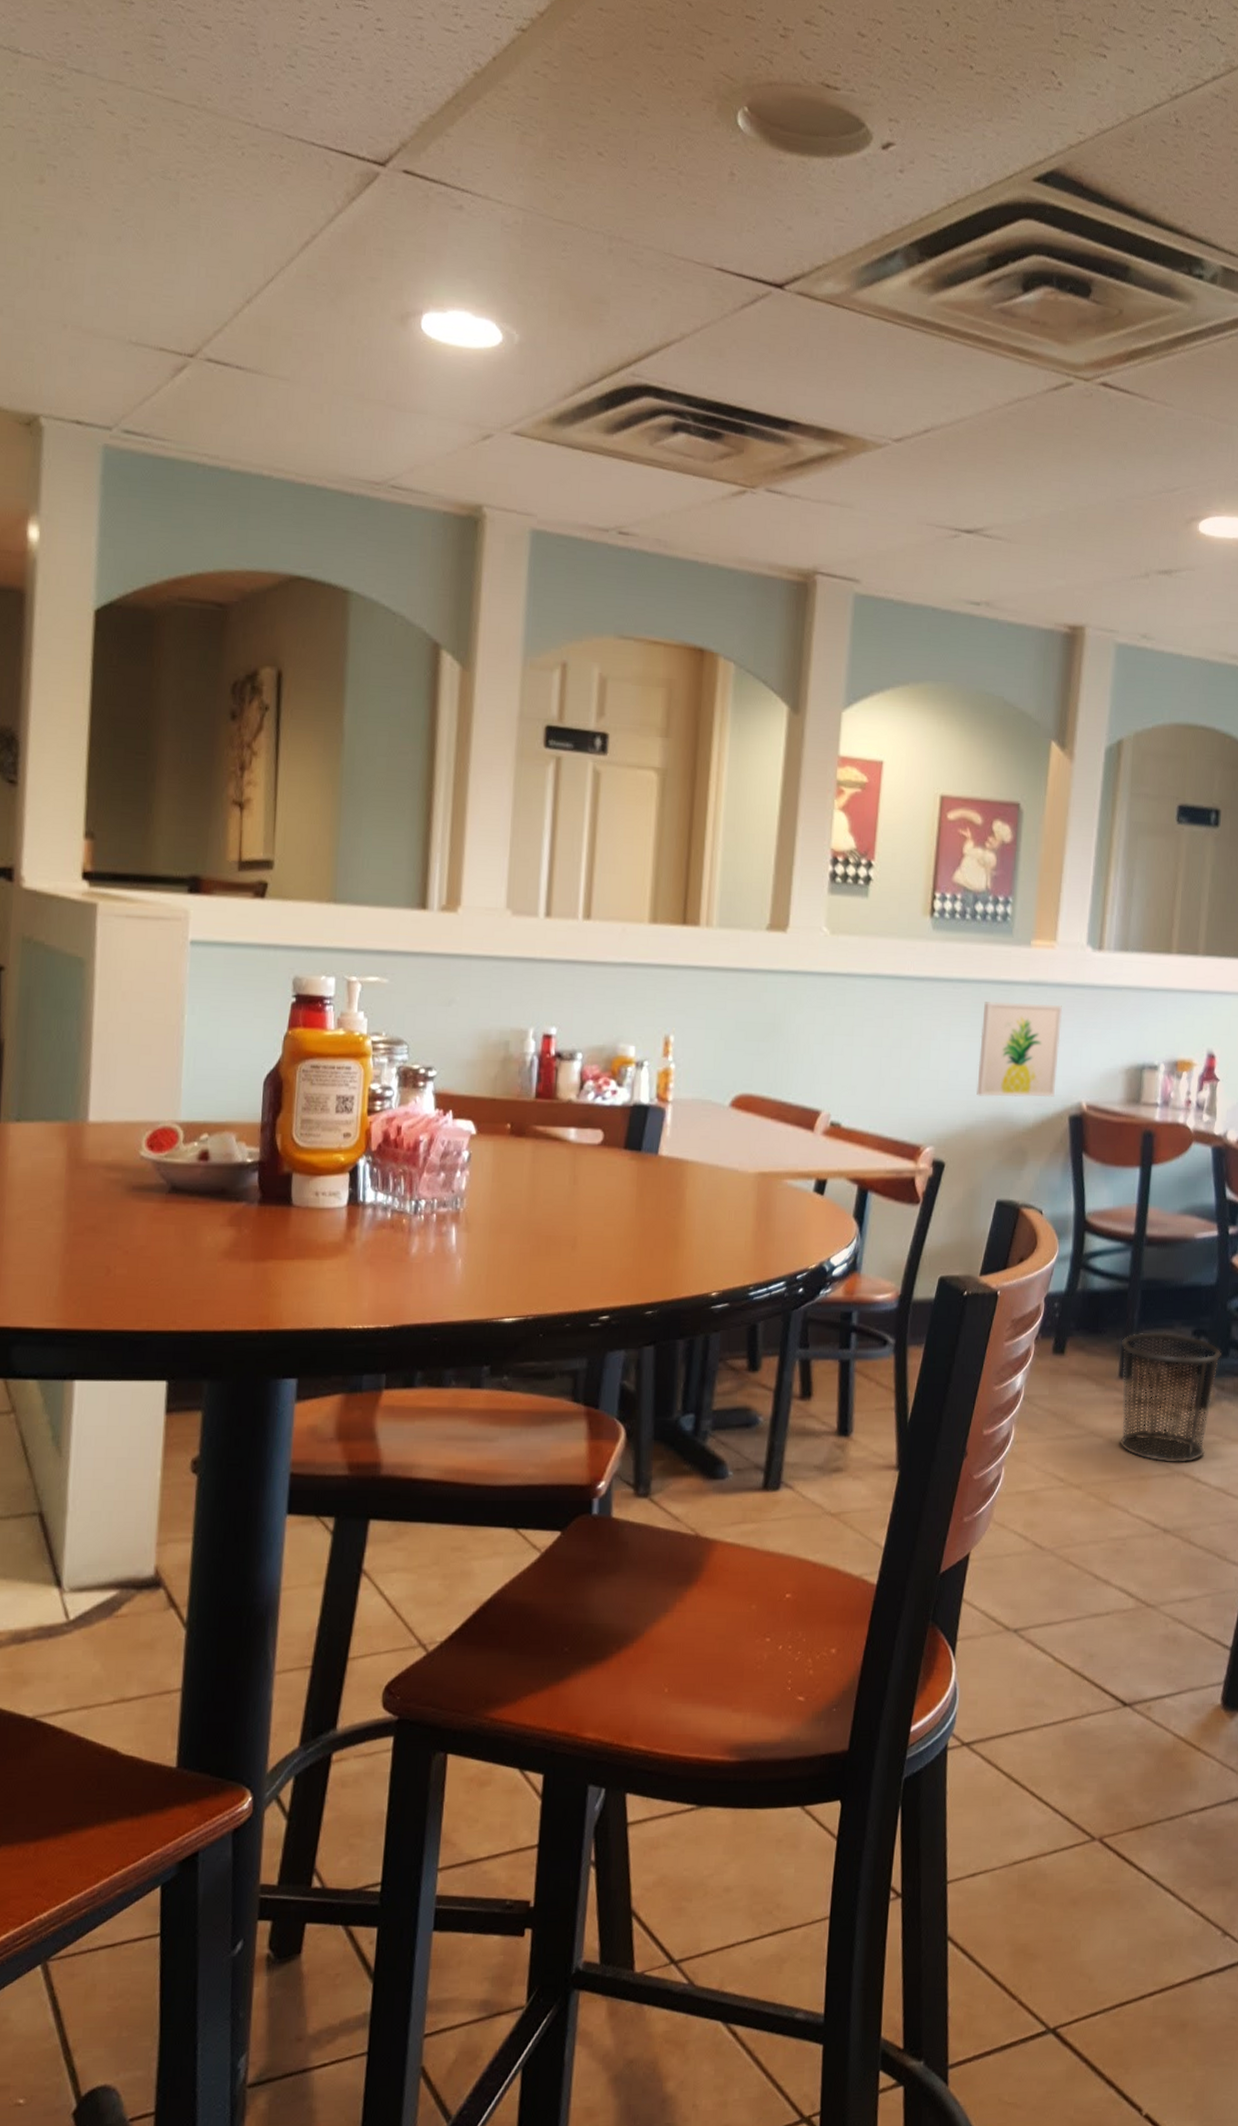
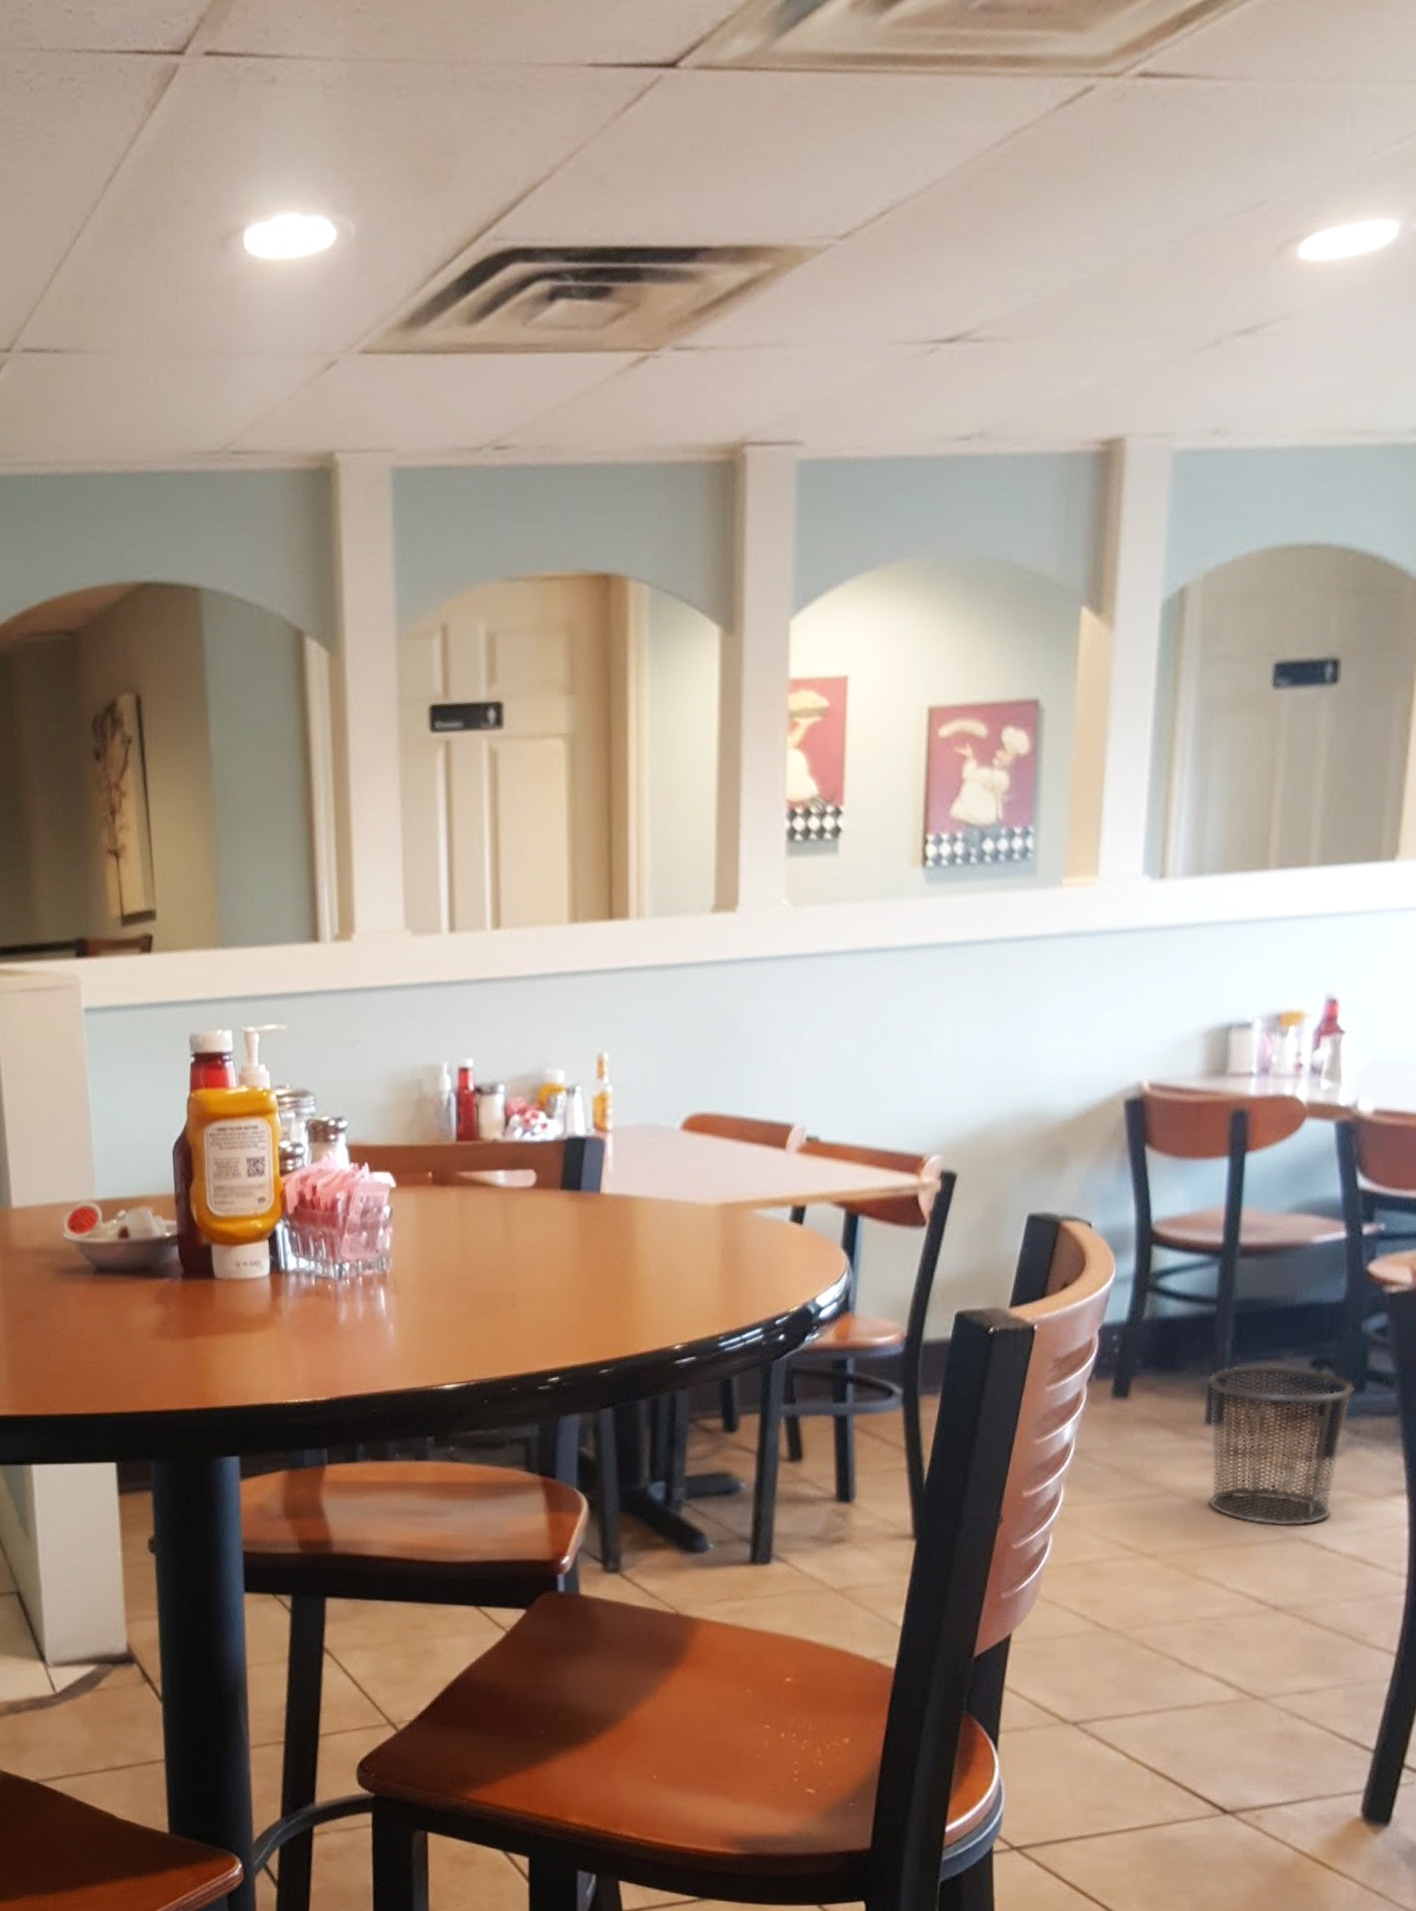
wall art: present [977,1001,1063,1098] -> none [995,958,1111,1087]

